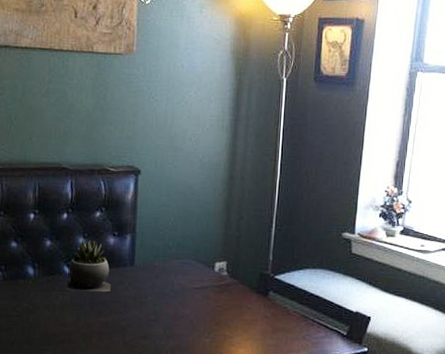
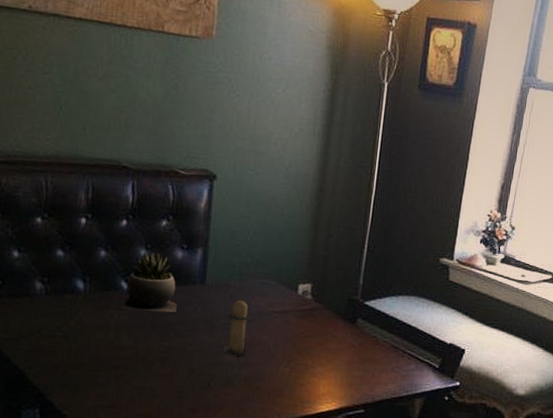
candle: none [151,275,175,328] -> present [223,296,252,356]

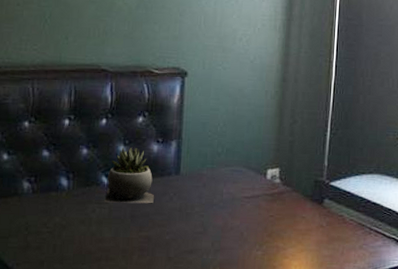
candle: present [223,296,252,356] -> none [198,184,224,241]

